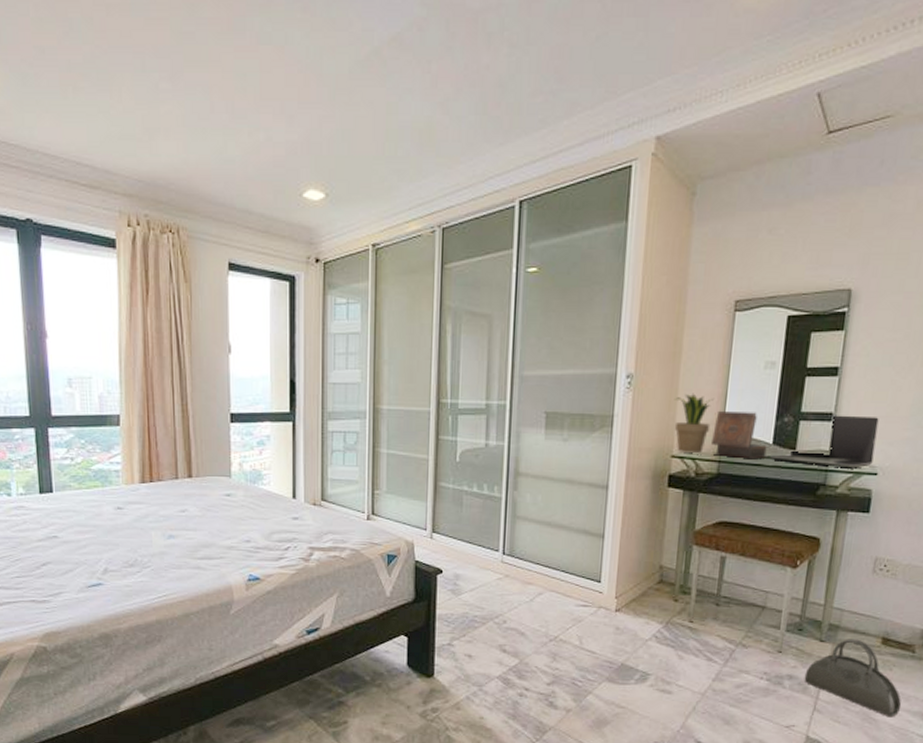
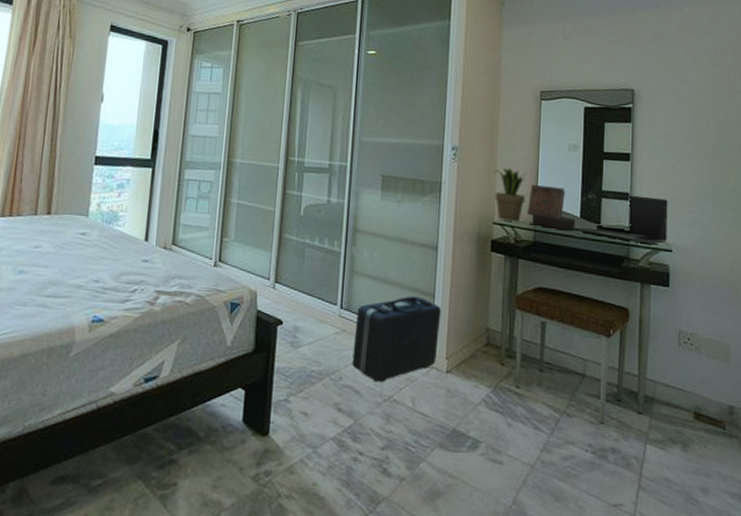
suitcase: none [516,538,612,623] -> present [352,295,442,382]
handbag: present [804,639,902,718] -> none [626,412,720,499]

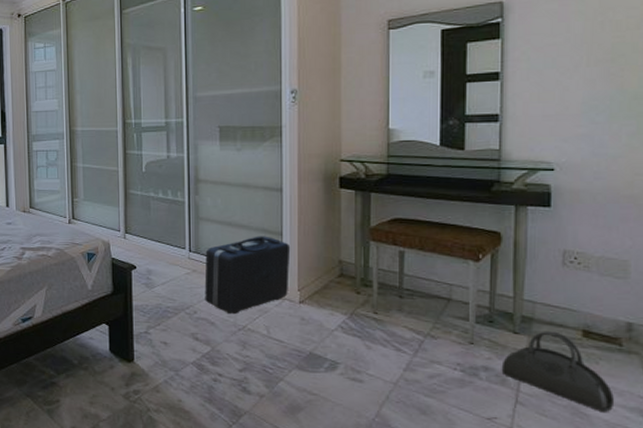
potted plant: present [493,167,528,222] -> none [337,103,377,158]
jewelry box: present [528,184,578,231] -> none [379,117,438,161]
laptop computer: present [579,195,668,245] -> none [439,115,548,166]
handbag: none [626,412,720,499] -> present [501,331,615,413]

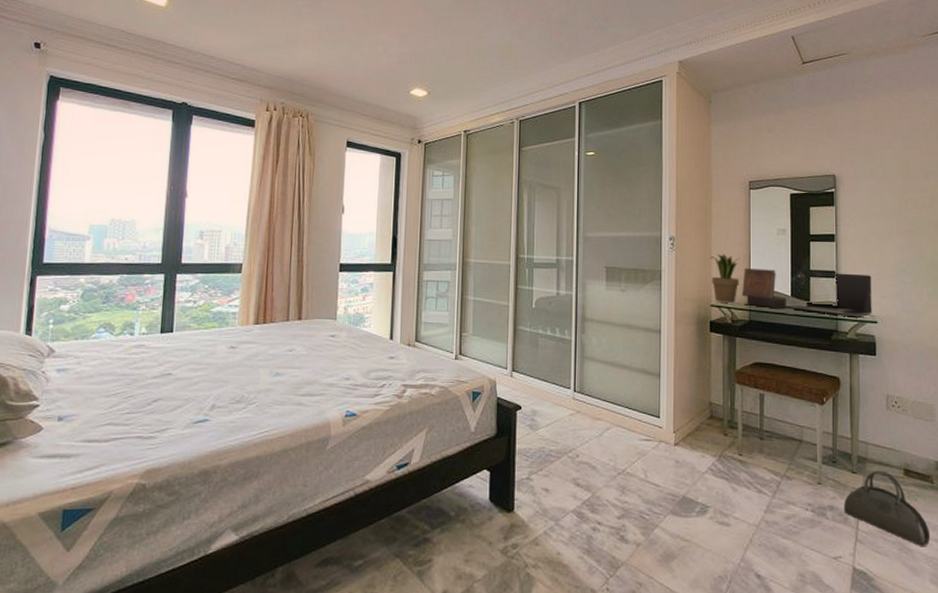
suitcase: present [204,236,291,314] -> none [587,376,667,457]
potted plant: none [337,103,377,158] -> present [709,253,741,304]
jewelry box: none [379,117,438,161] -> present [742,267,789,309]
laptop computer: none [439,115,548,166] -> present [791,273,872,318]

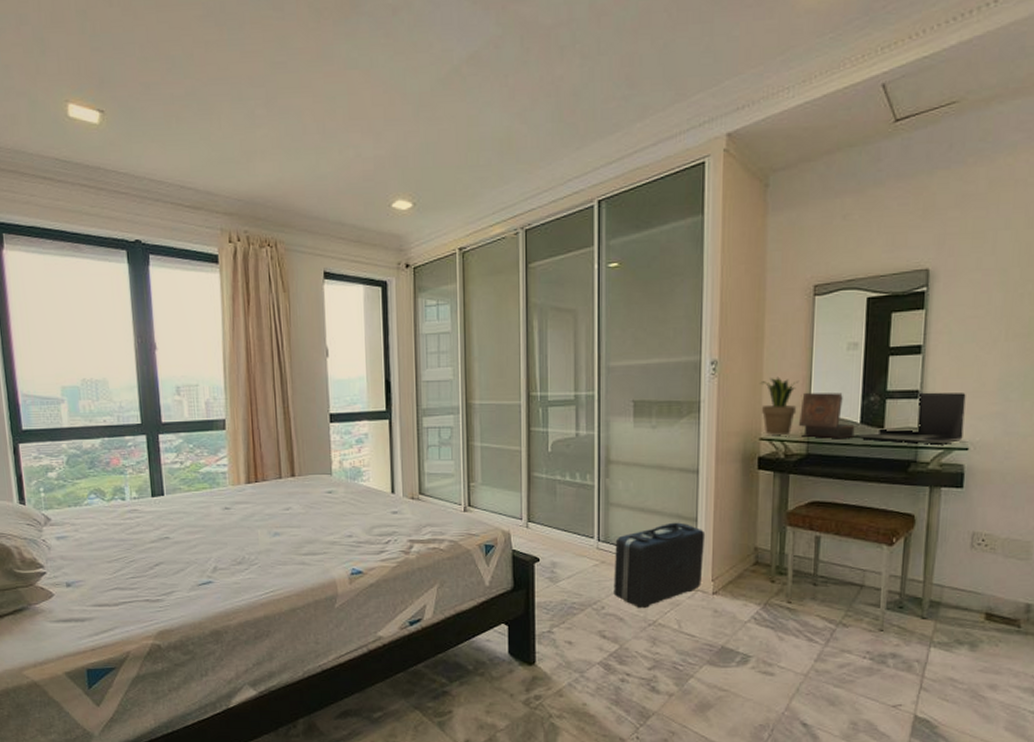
suitcase: none [587,376,667,457] -> present [613,522,706,608]
handbag: present [843,470,931,547] -> none [908,615,1011,695]

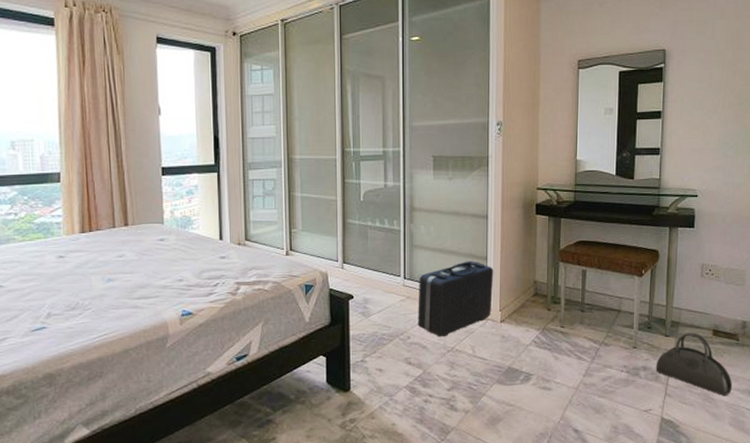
potted plant: present [759,376,800,436] -> none [536,136,568,186]
jewelry box: present [799,392,858,439] -> none [568,149,614,189]
laptop computer: present [859,392,966,445] -> none [615,149,695,193]
handbag: none [908,615,1011,695] -> present [655,332,733,396]

